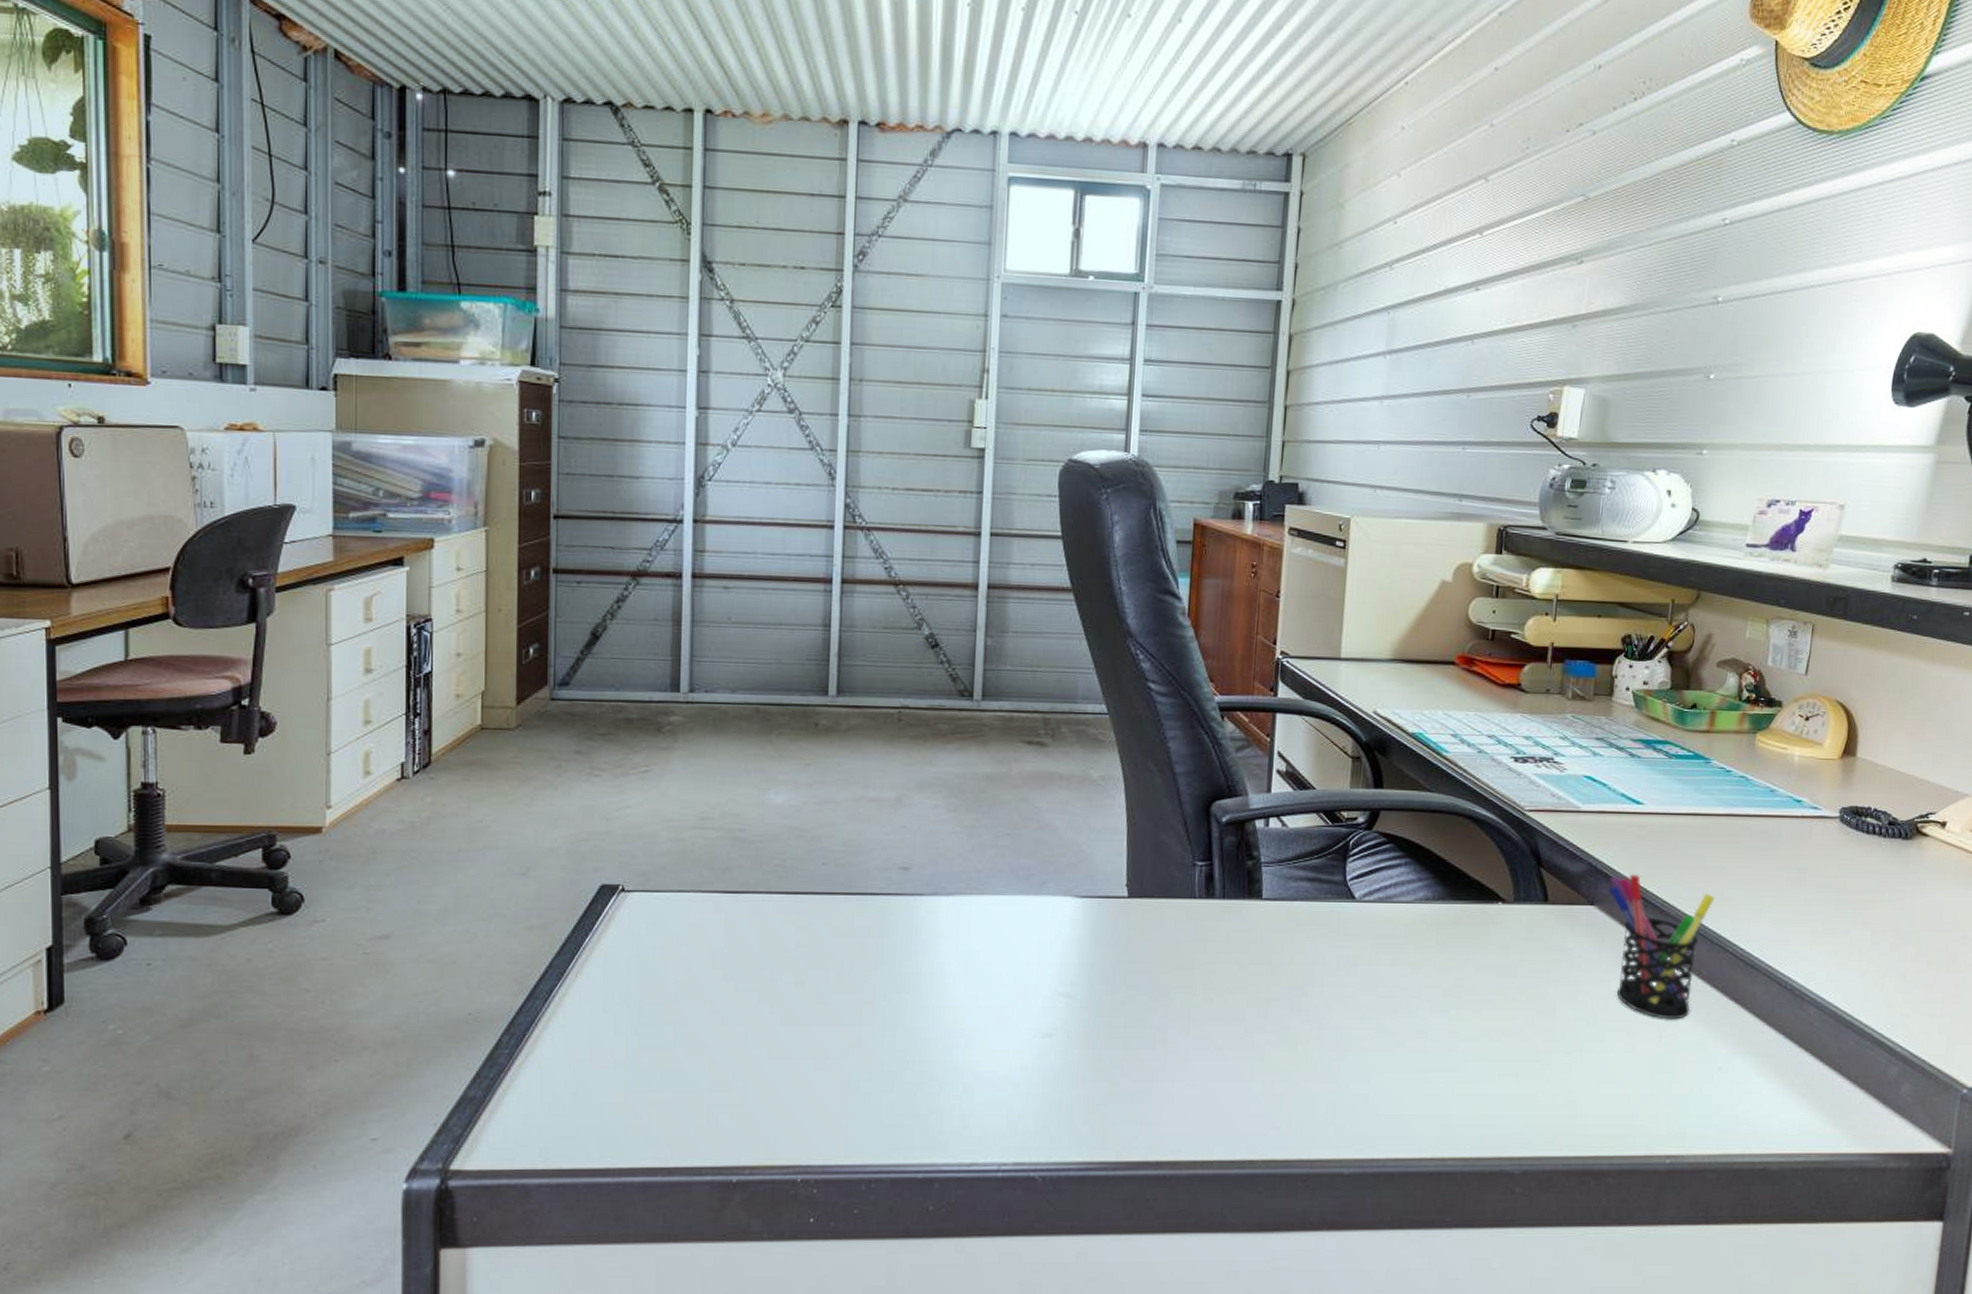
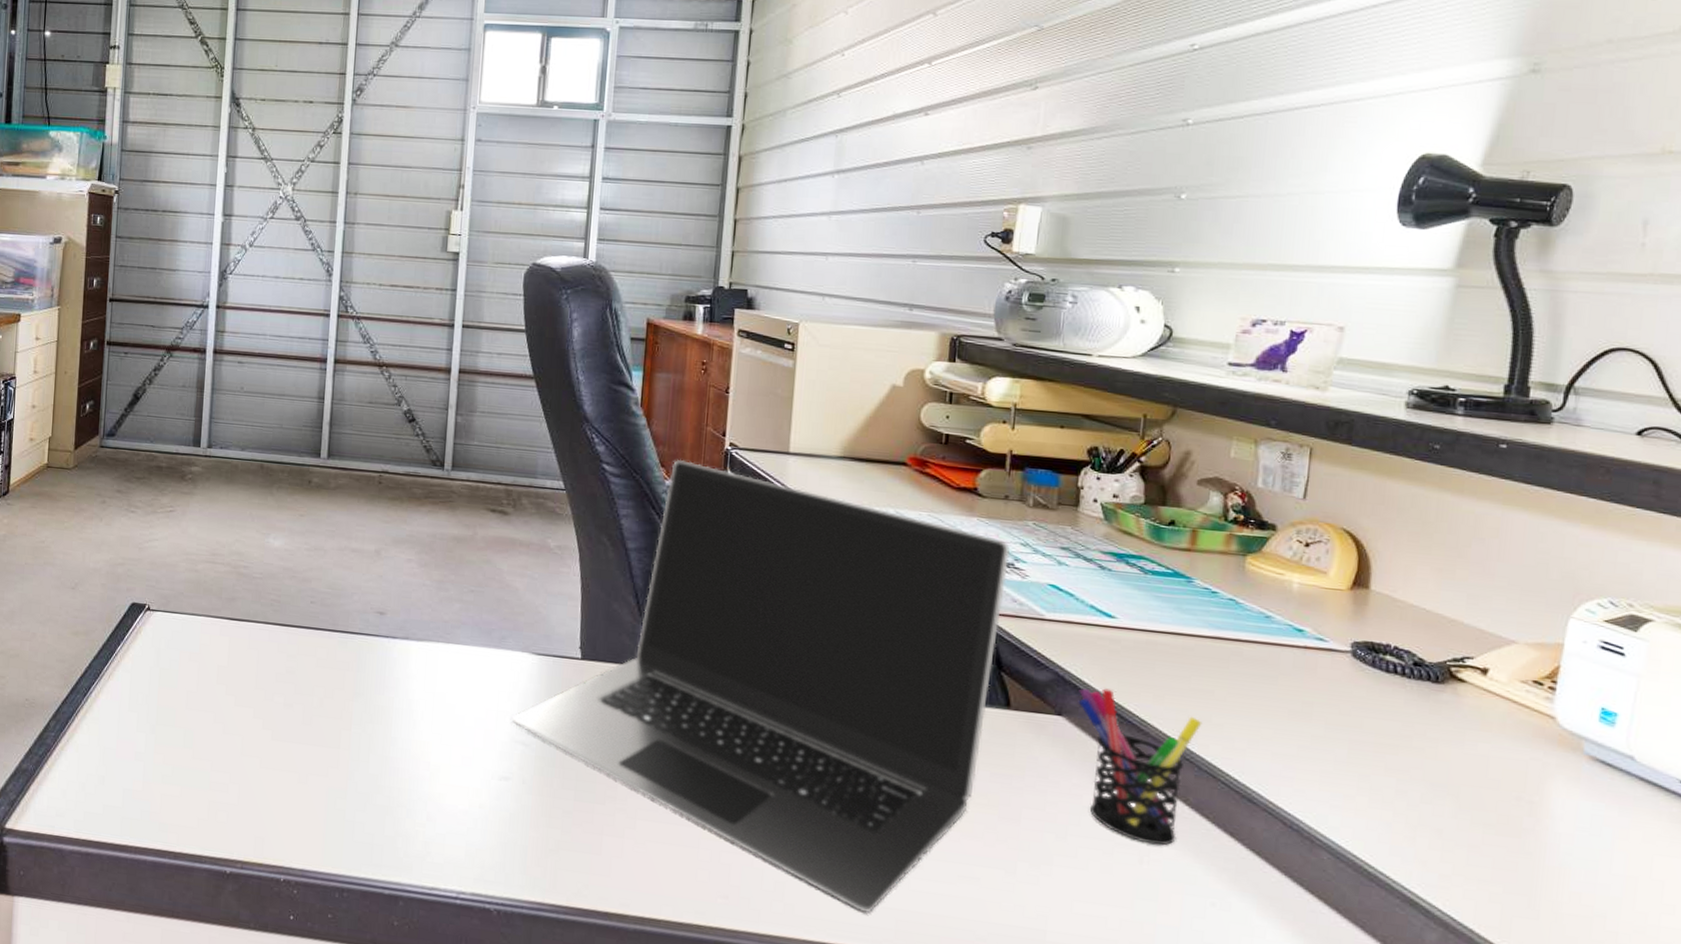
laptop: none [1055,672,1550,1122] -> present [512,459,1010,913]

